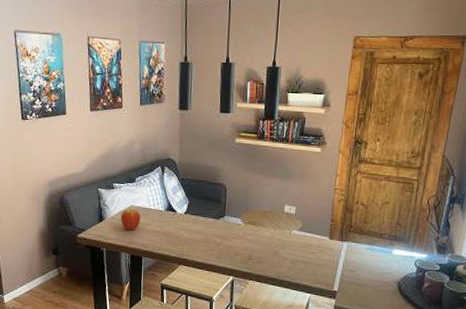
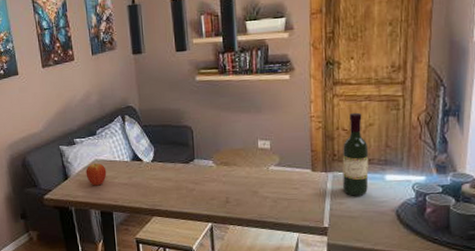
wine bottle: none [354,190,382,266] -> present [342,112,369,196]

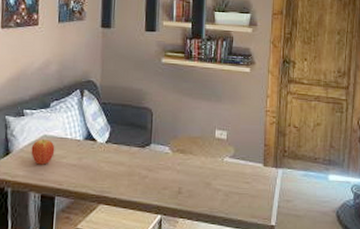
wine bottle: present [342,112,369,196] -> none [290,111,316,194]

